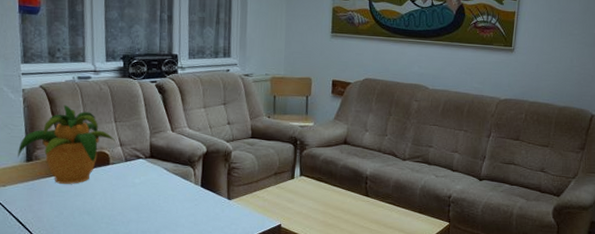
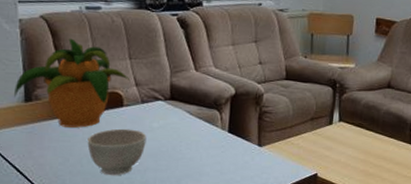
bowl: none [79,184,130,227] -> present [87,128,147,176]

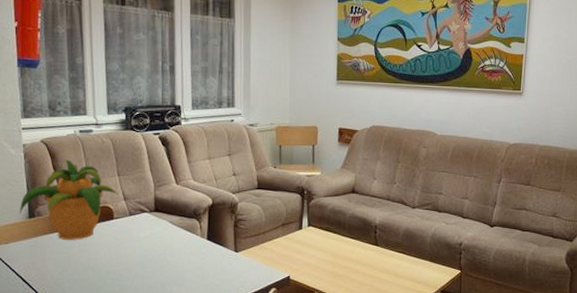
bowl: present [87,128,147,176] -> none [83,239,135,283]

